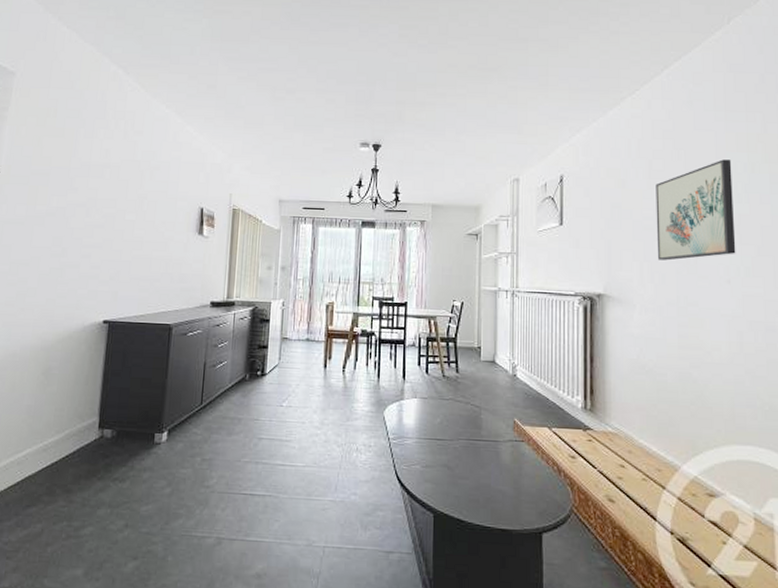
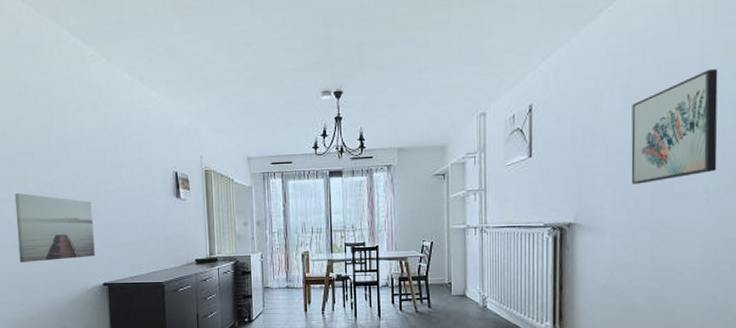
wall art: none [11,215,105,291] -> present [14,193,95,262]

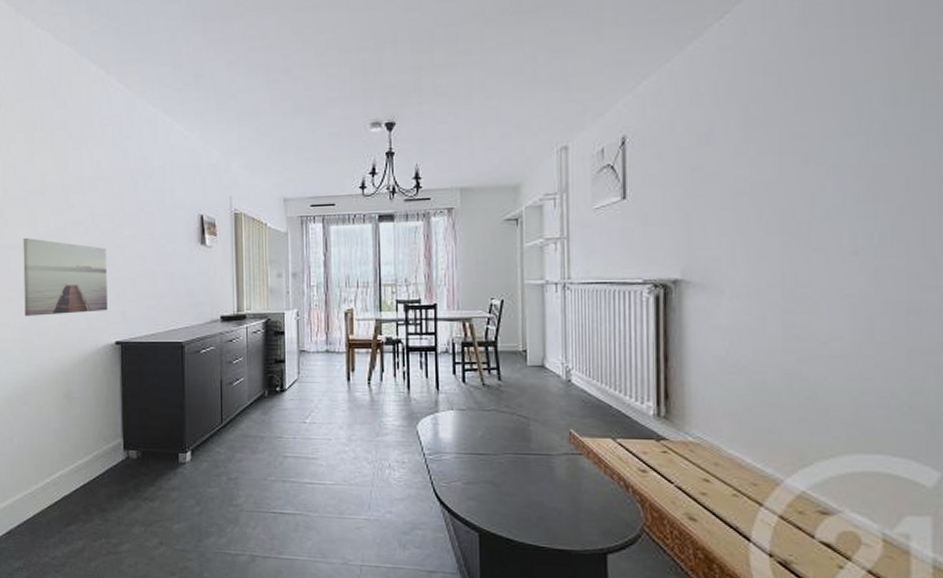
wall art: present [631,69,718,184] -> none [753,91,868,232]

